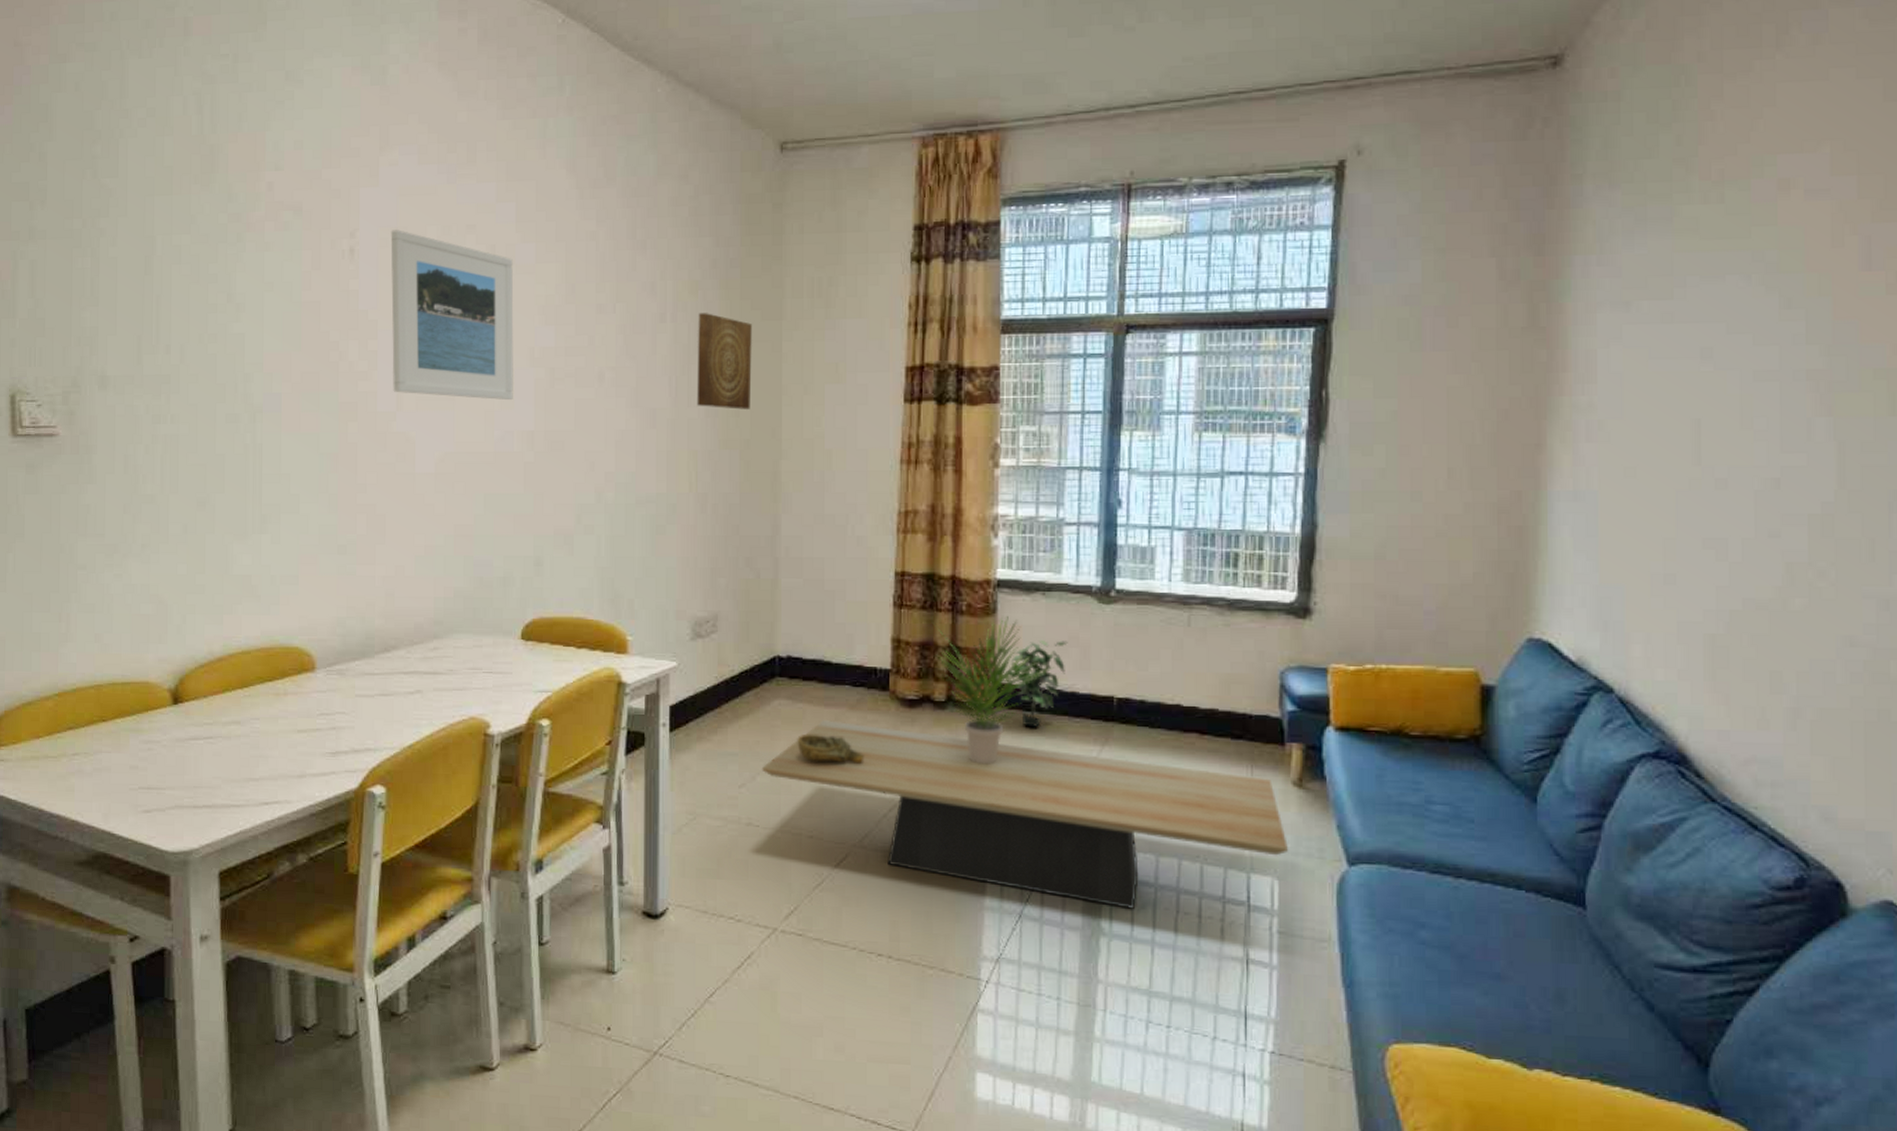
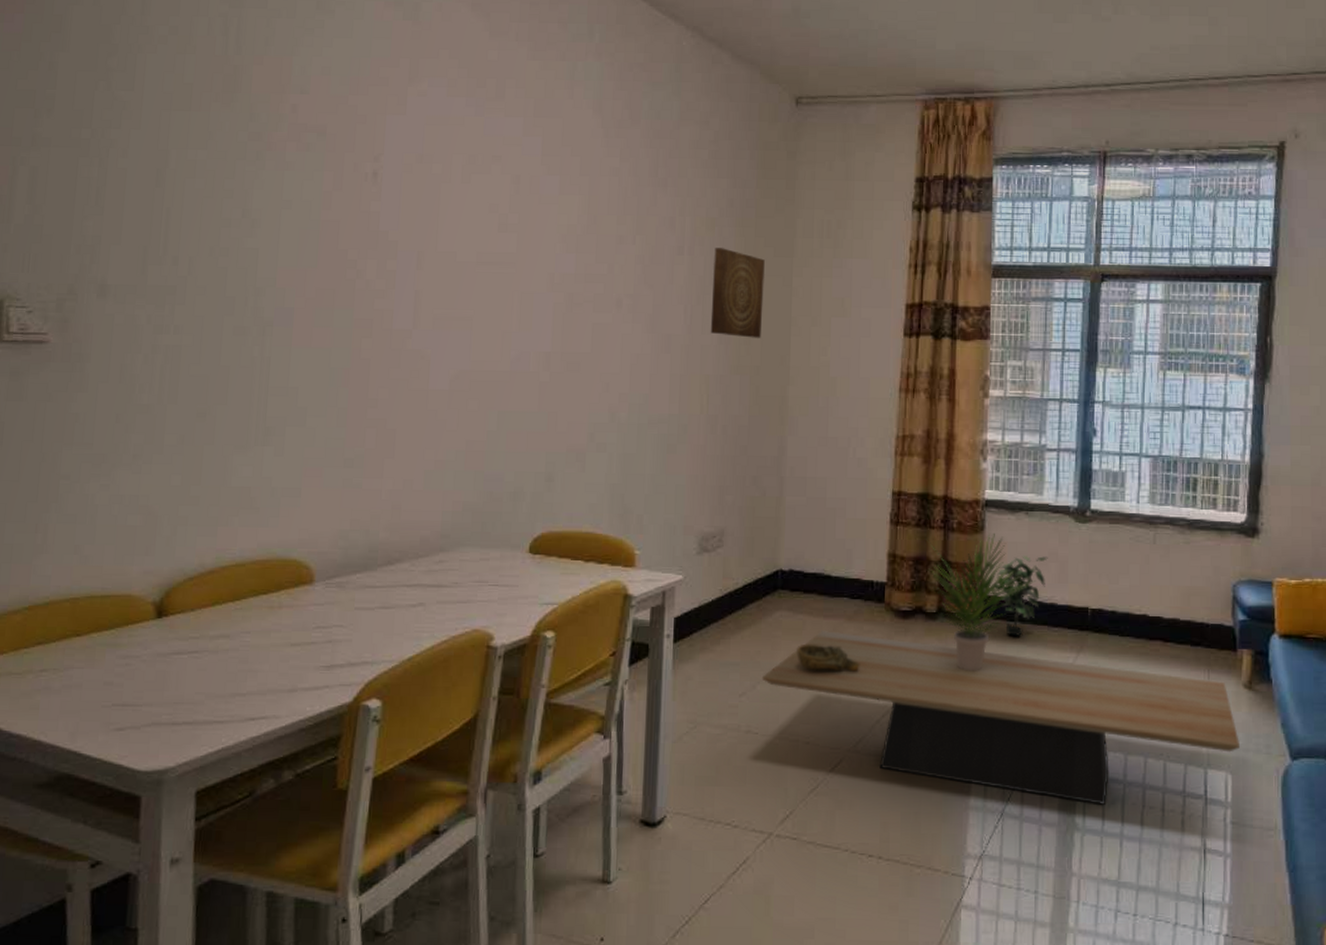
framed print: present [390,230,514,400] -> none [410,156,537,322]

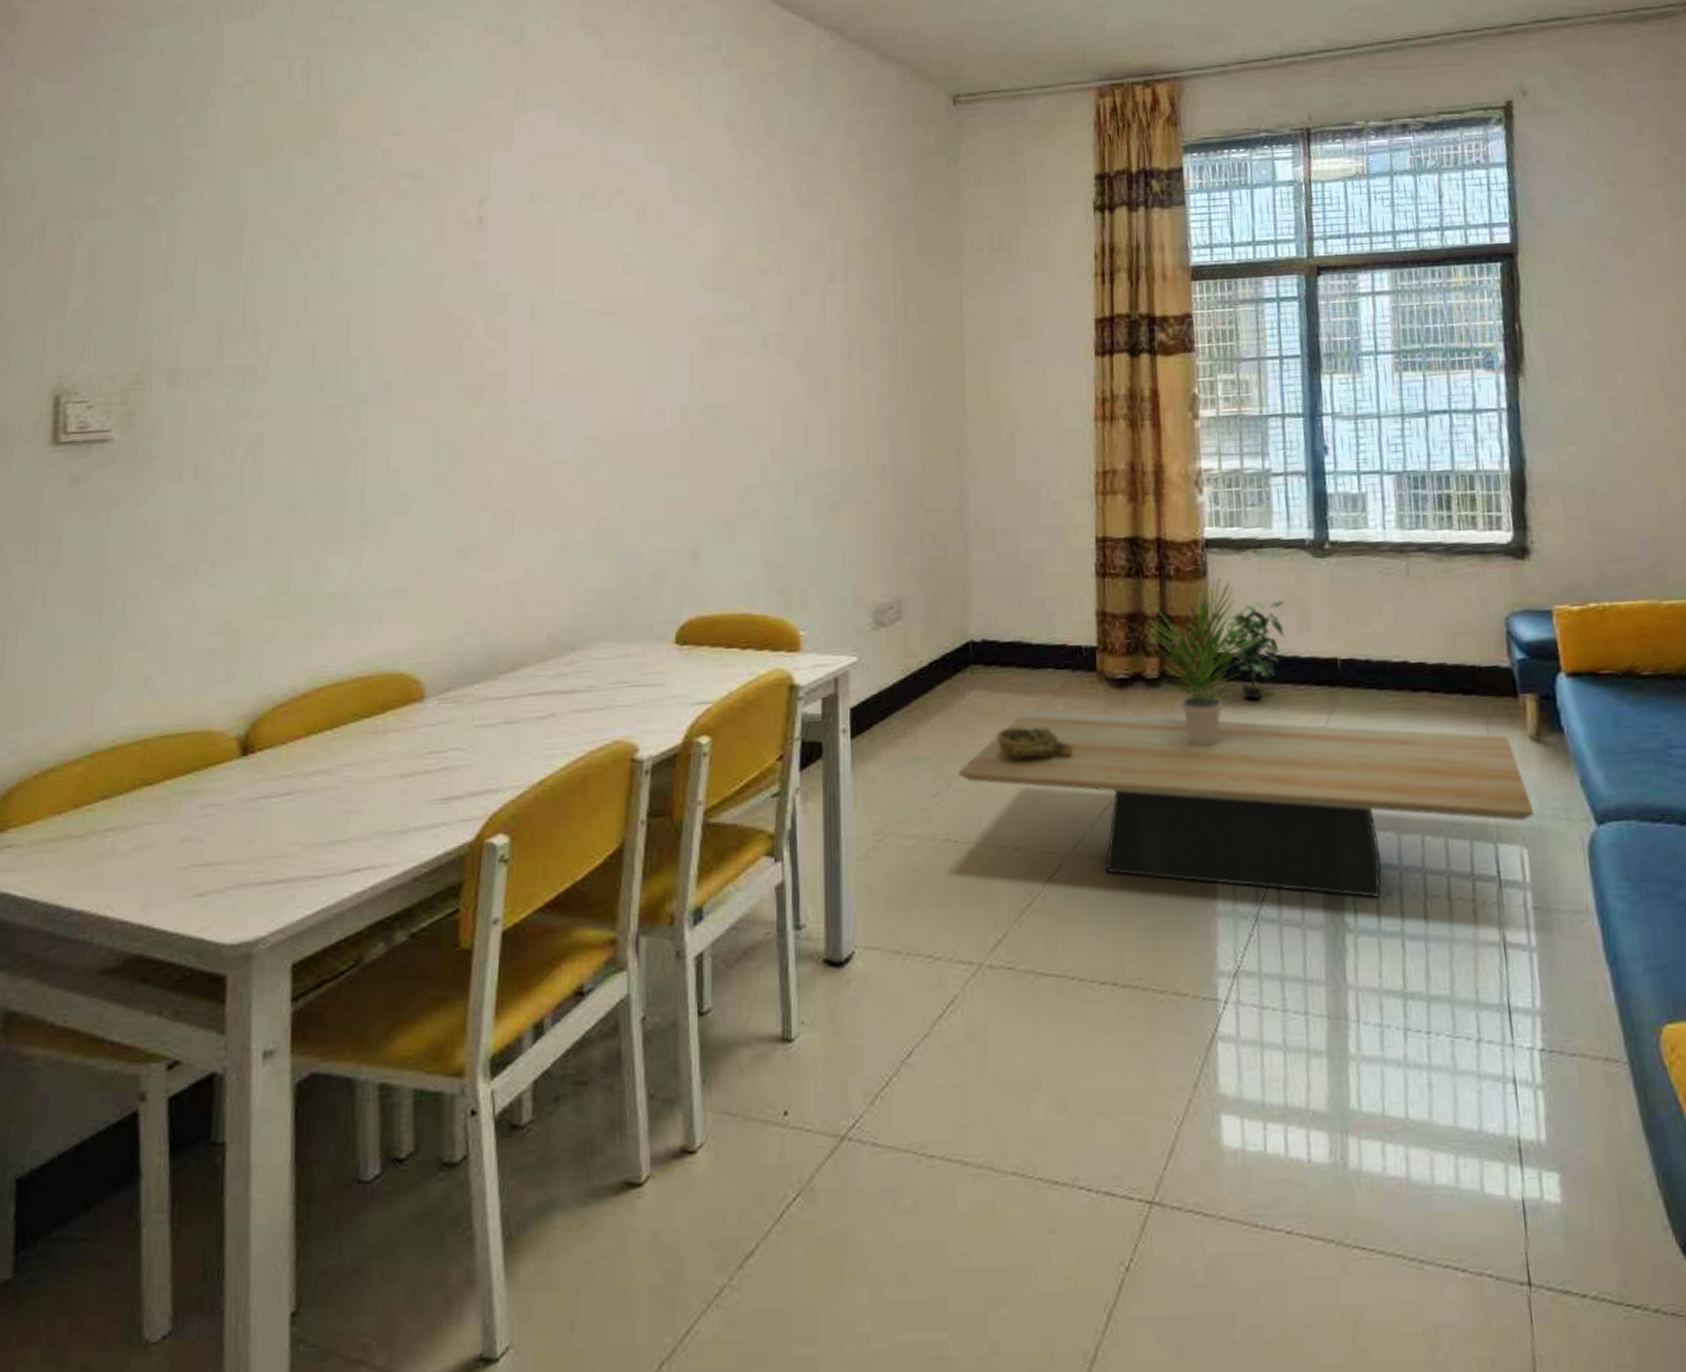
wall art: present [710,248,765,338] -> none [871,271,931,372]

